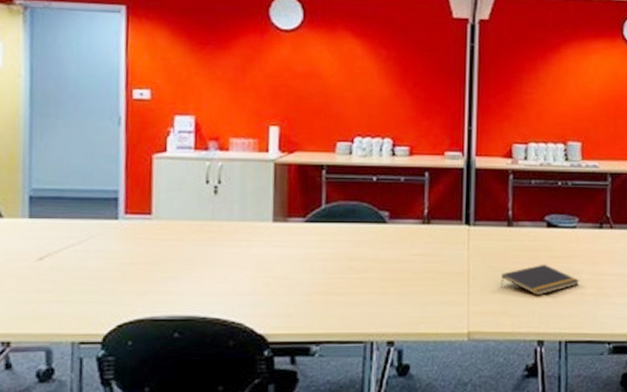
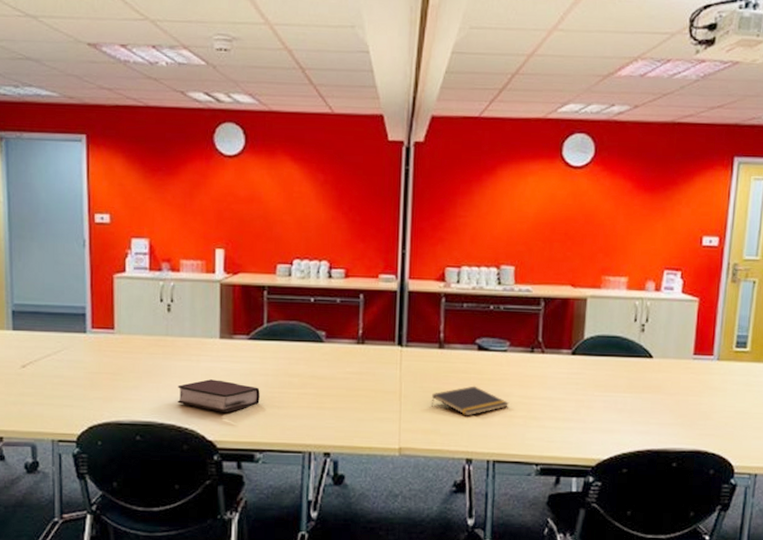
bible: none [223,267,317,302] -> present [177,379,260,412]

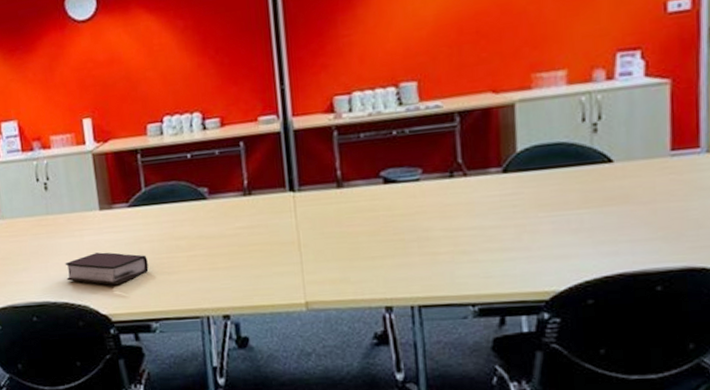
notepad: present [430,386,510,416] -> none [335,224,430,260]

